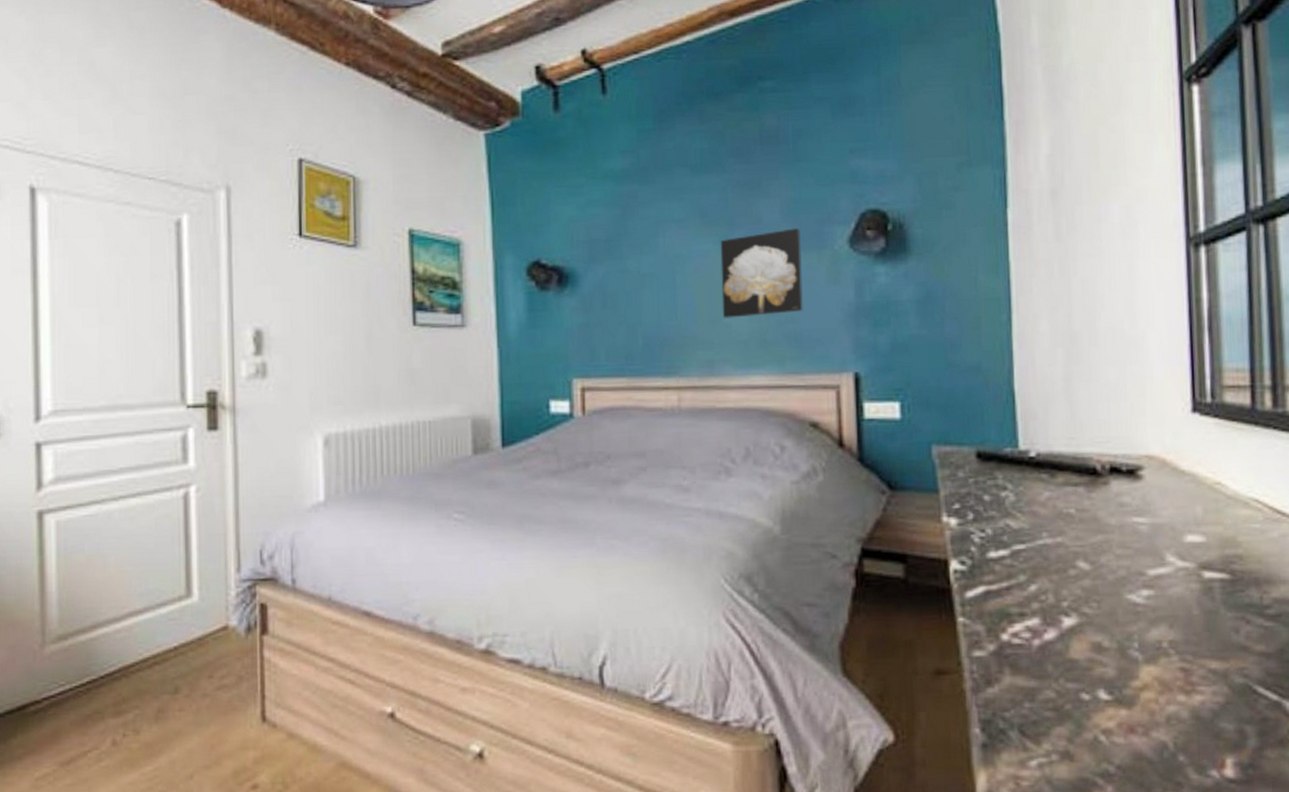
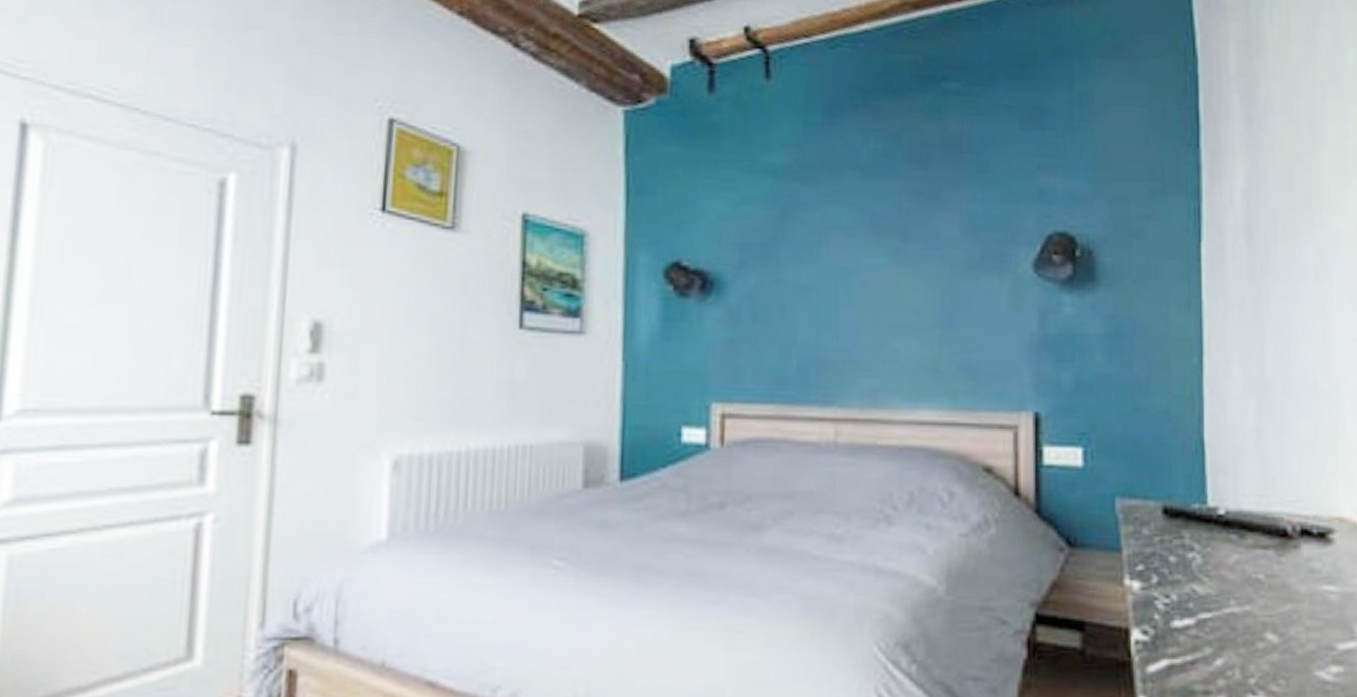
wall art: present [720,228,803,318] -> none [890,246,981,343]

